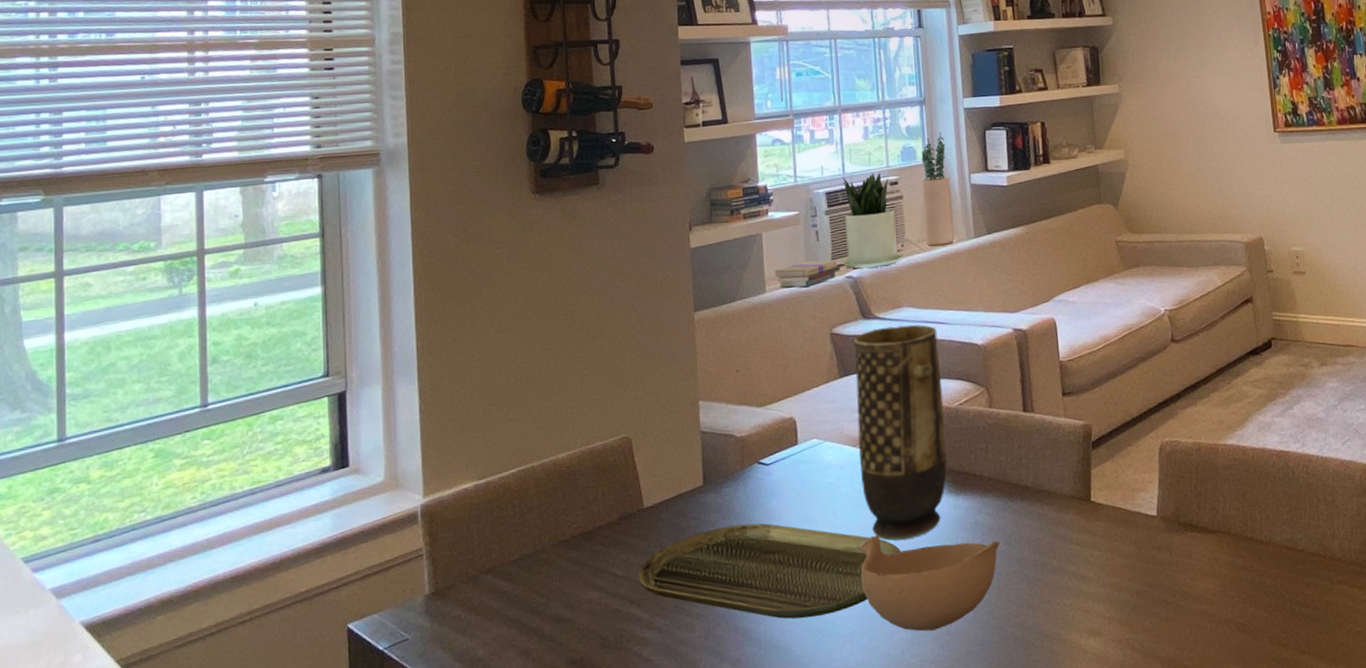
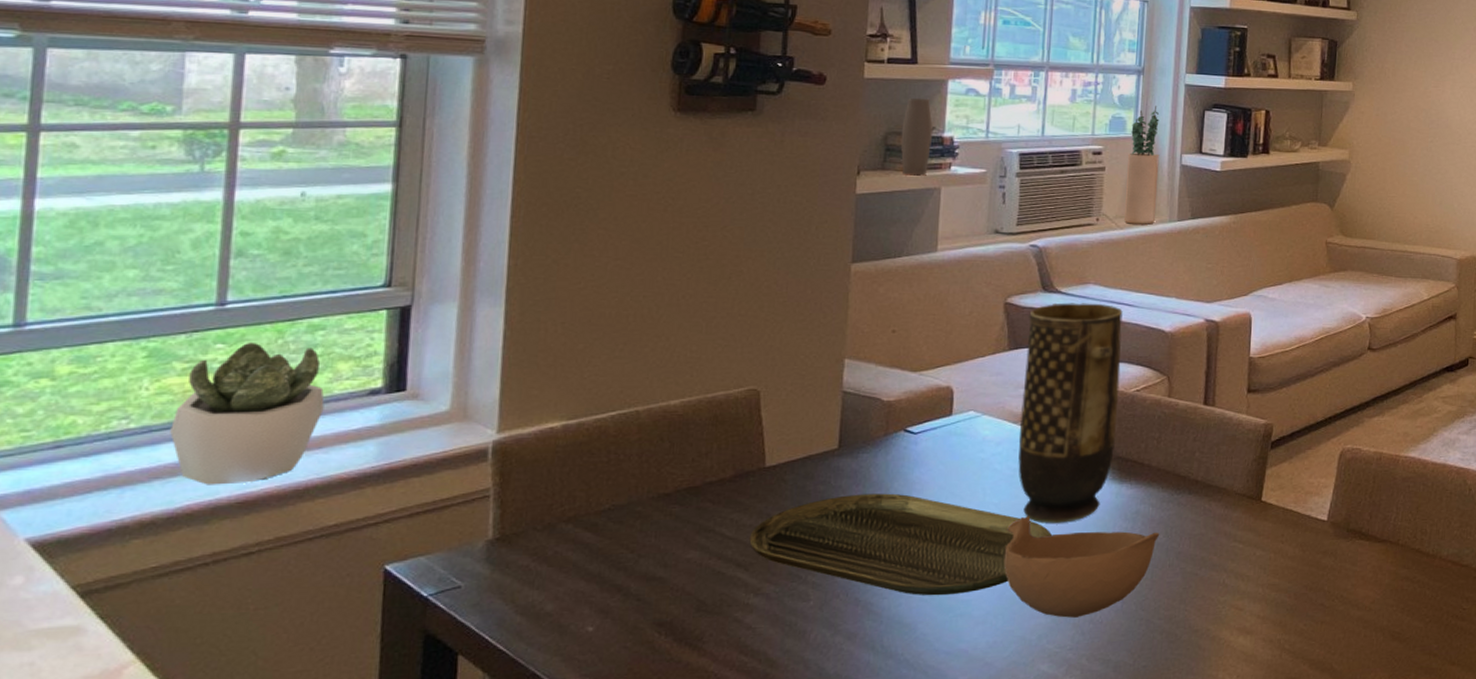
succulent plant: none [176,436,288,564] -> present [170,342,325,485]
vase: none [721,153,749,226] -> present [900,98,933,176]
books: present [774,260,840,288] -> none [949,223,1025,251]
planter: present [842,173,904,269] -> none [1028,139,1098,239]

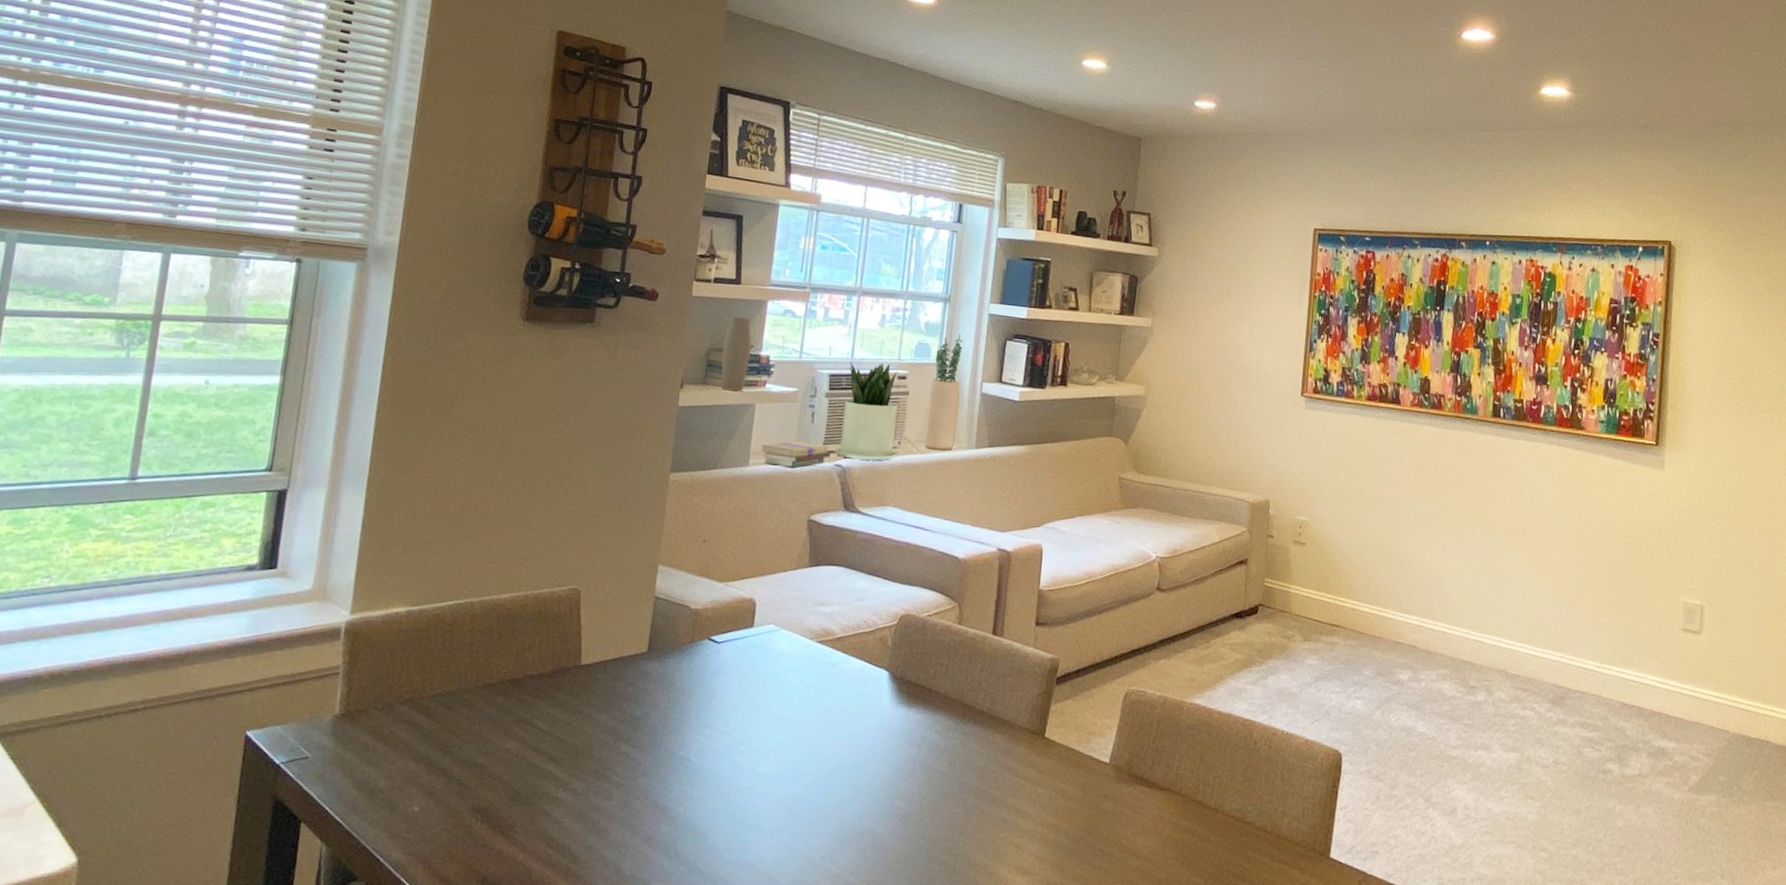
succulent plant: present [170,342,325,485] -> none [81,514,209,645]
placemat: present [749,493,1052,596] -> none [561,698,840,807]
books: none [949,223,1025,251] -> present [760,441,831,468]
bowl: present [1003,516,1160,618] -> none [793,733,944,841]
vase: present [1018,302,1123,523] -> none [812,522,919,743]
planter: none [1028,139,1098,239] -> present [833,361,899,461]

